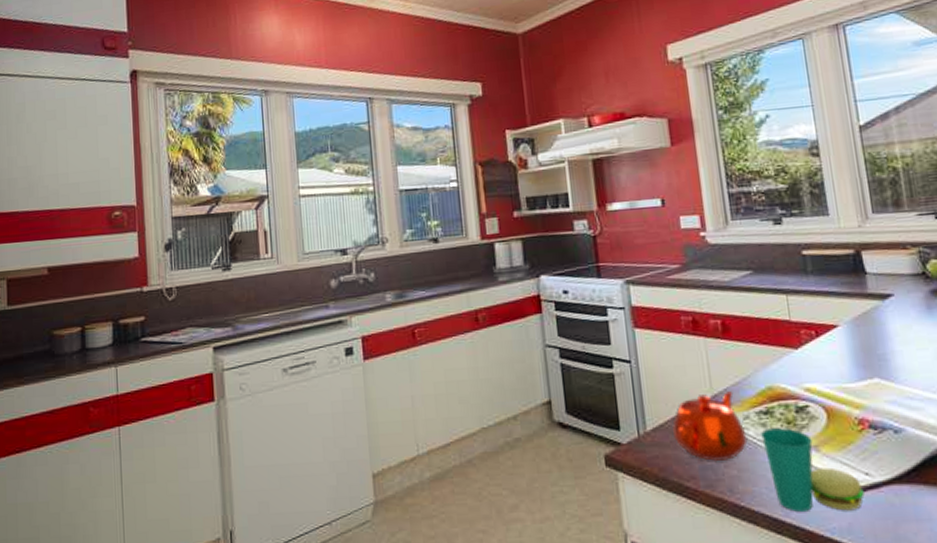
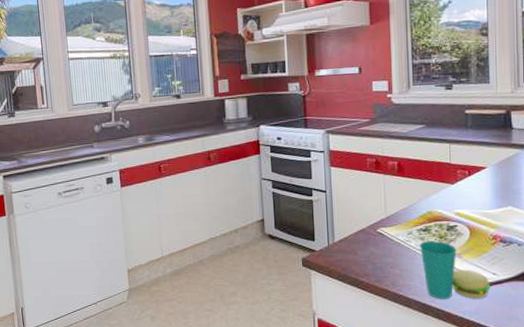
teapot: present [672,391,748,461] -> none [353,214,409,264]

